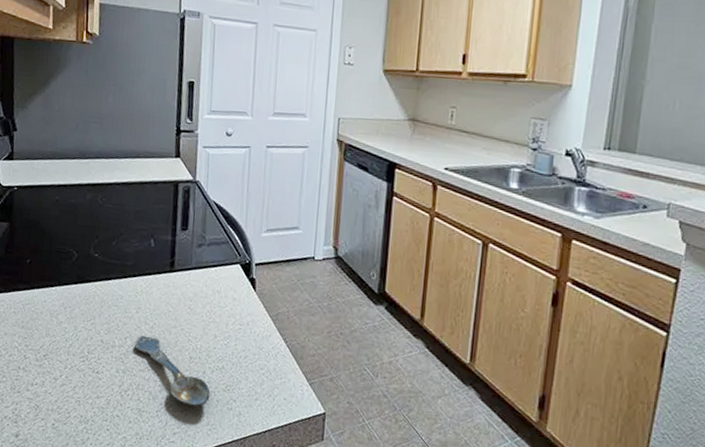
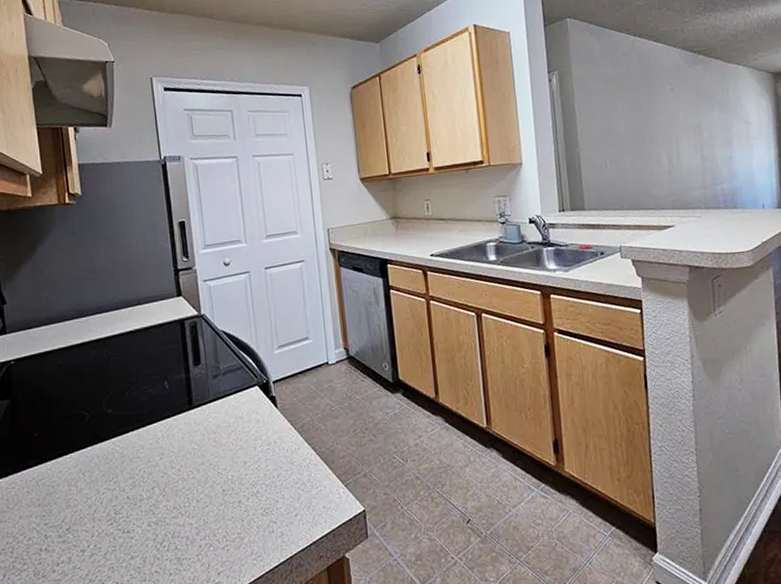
spoon: present [134,335,210,407] -> none [163,479,250,540]

